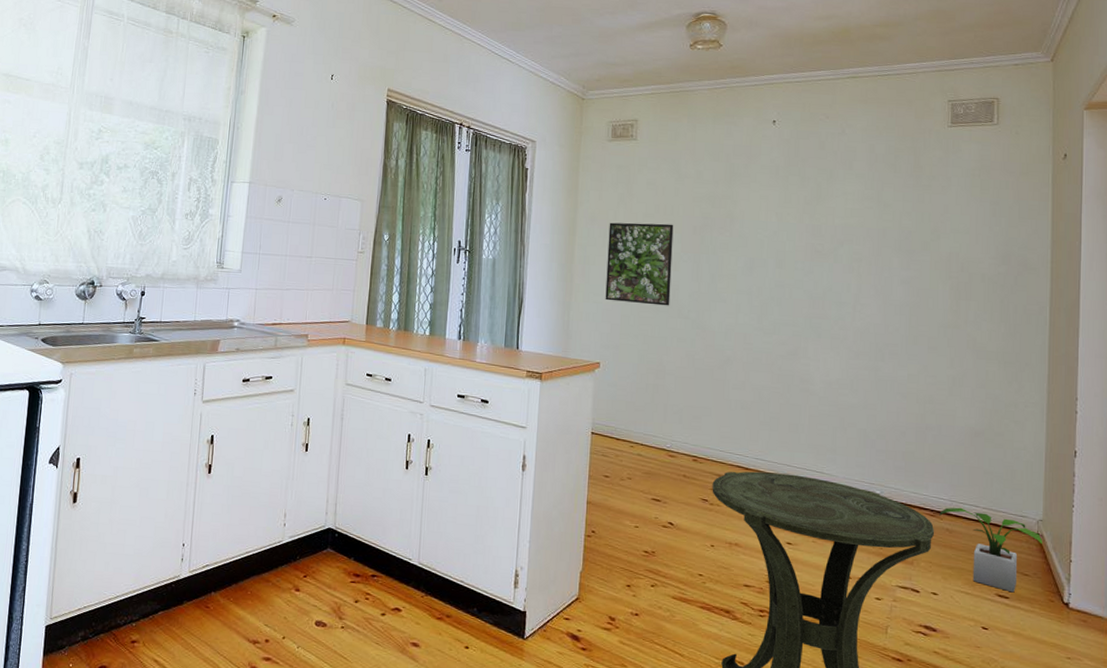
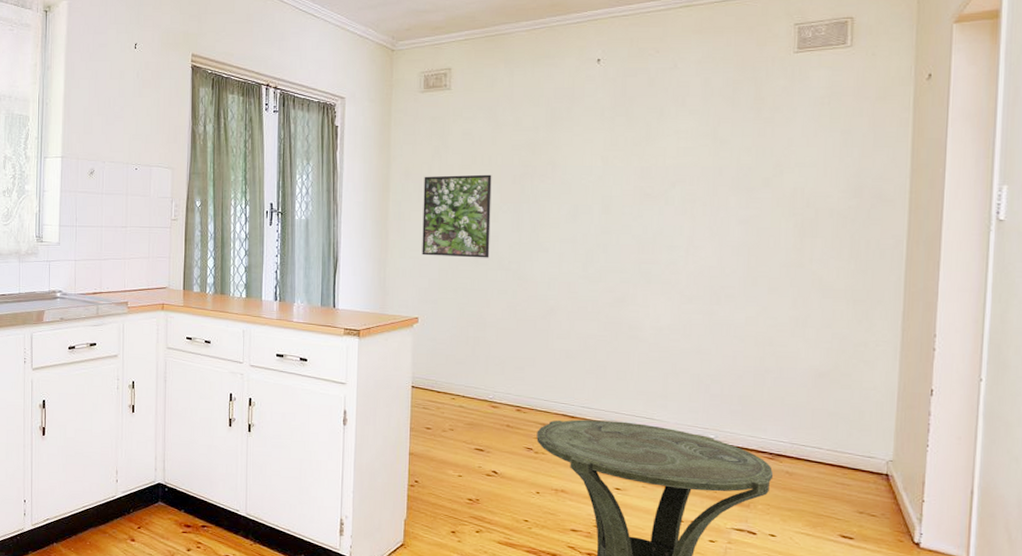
potted plant: present [939,507,1043,593] -> none [778,449,893,533]

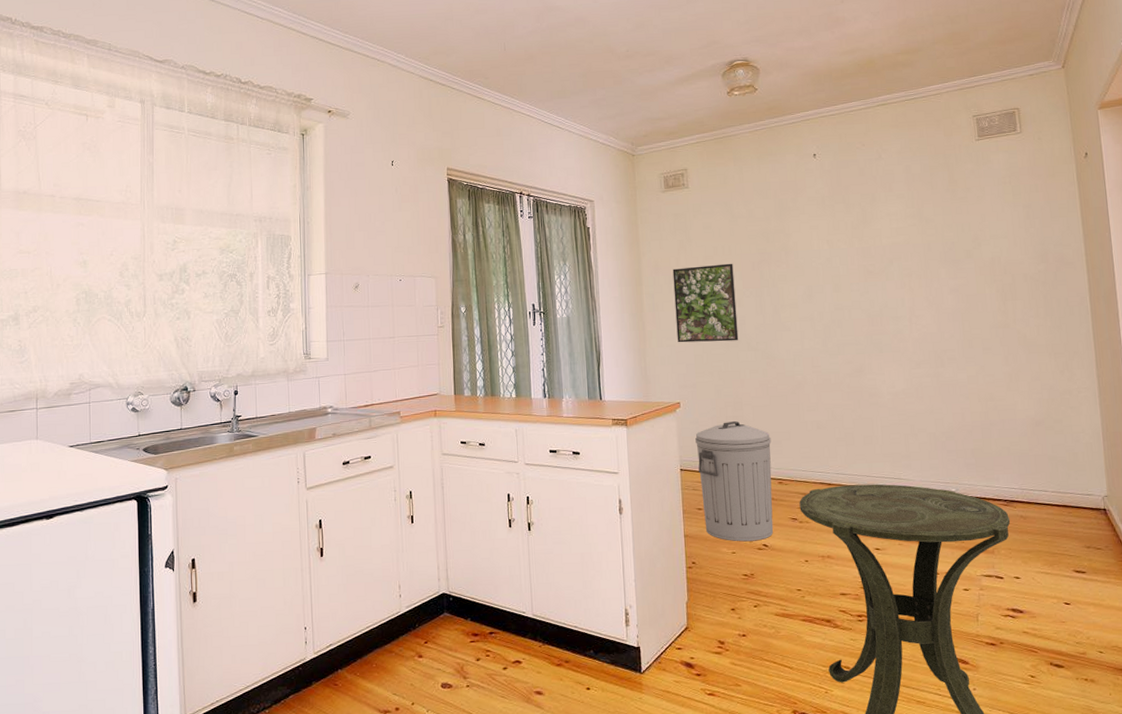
trash can: none [431,342,514,467] -> present [695,421,774,542]

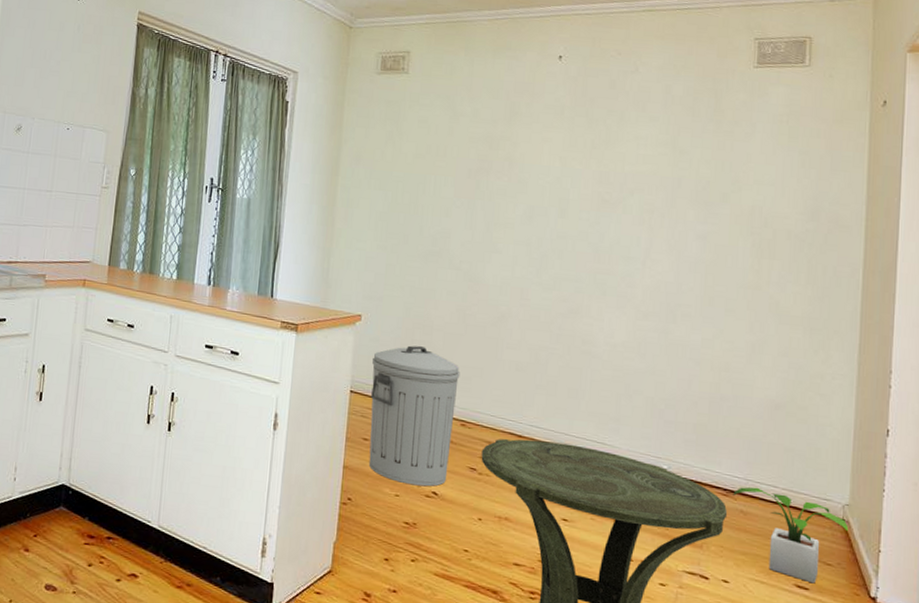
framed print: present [672,263,739,343] -> none [369,162,447,256]
potted plant: none [1012,494,1111,567] -> present [733,487,849,584]

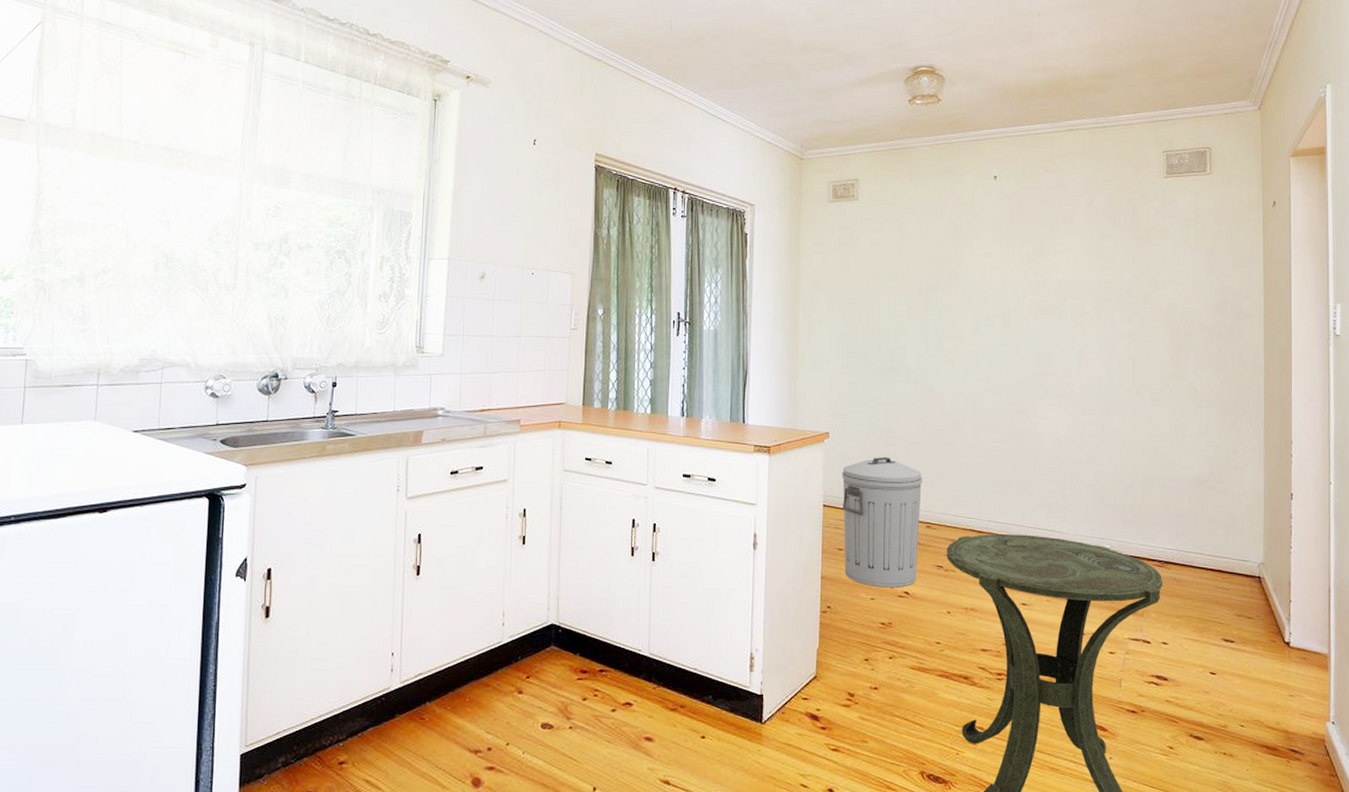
potted plant: present [733,487,849,584] -> none [1167,556,1265,636]

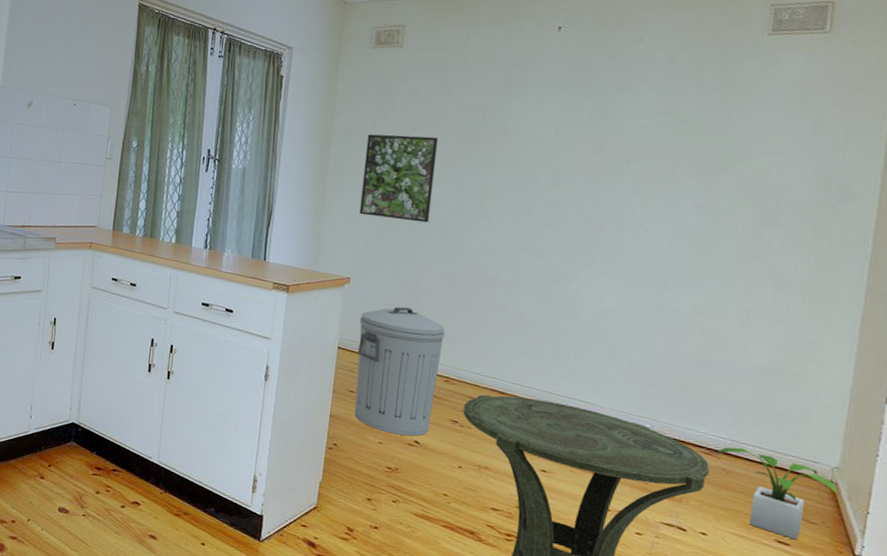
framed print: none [832,286,899,371] -> present [359,134,439,223]
potted plant: none [1167,556,1265,636] -> present [716,447,837,540]

